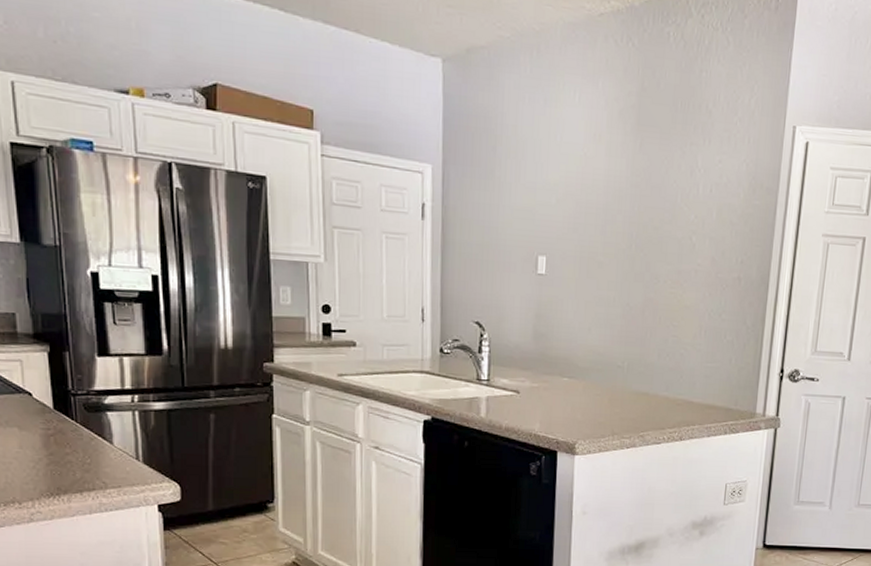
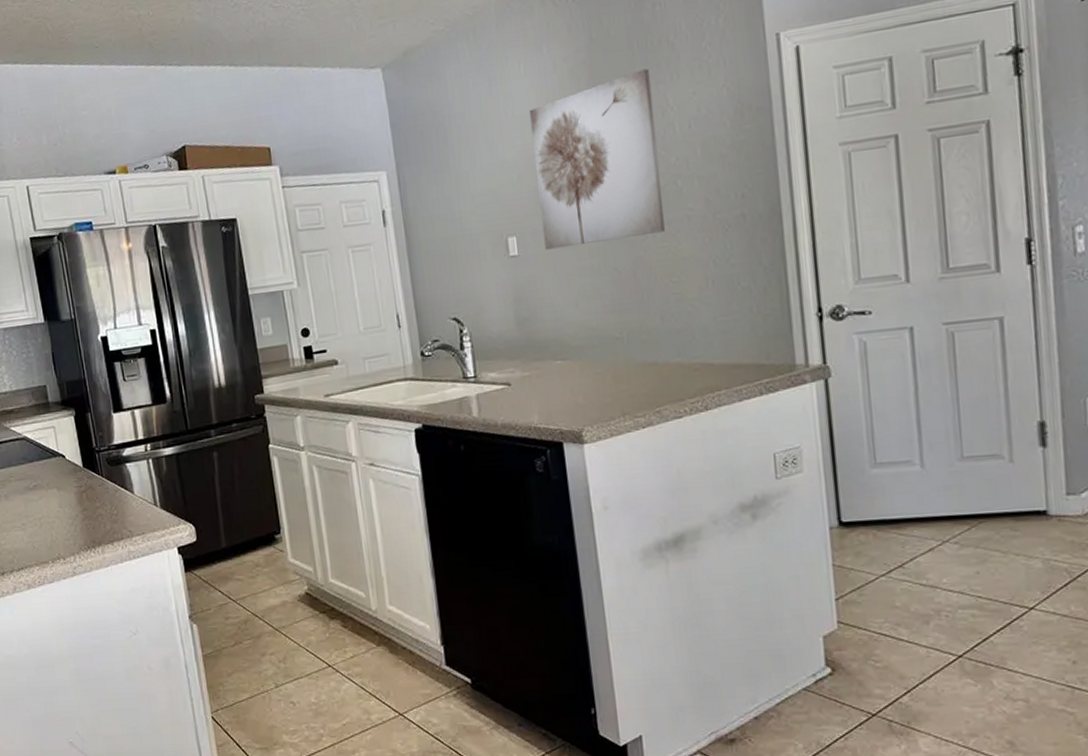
wall art: none [570,127,687,280] -> present [529,68,665,250]

